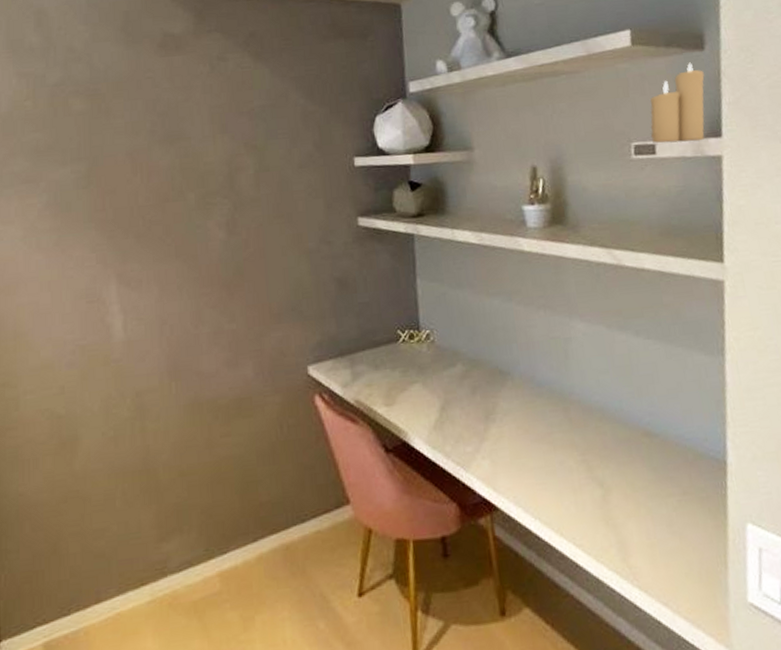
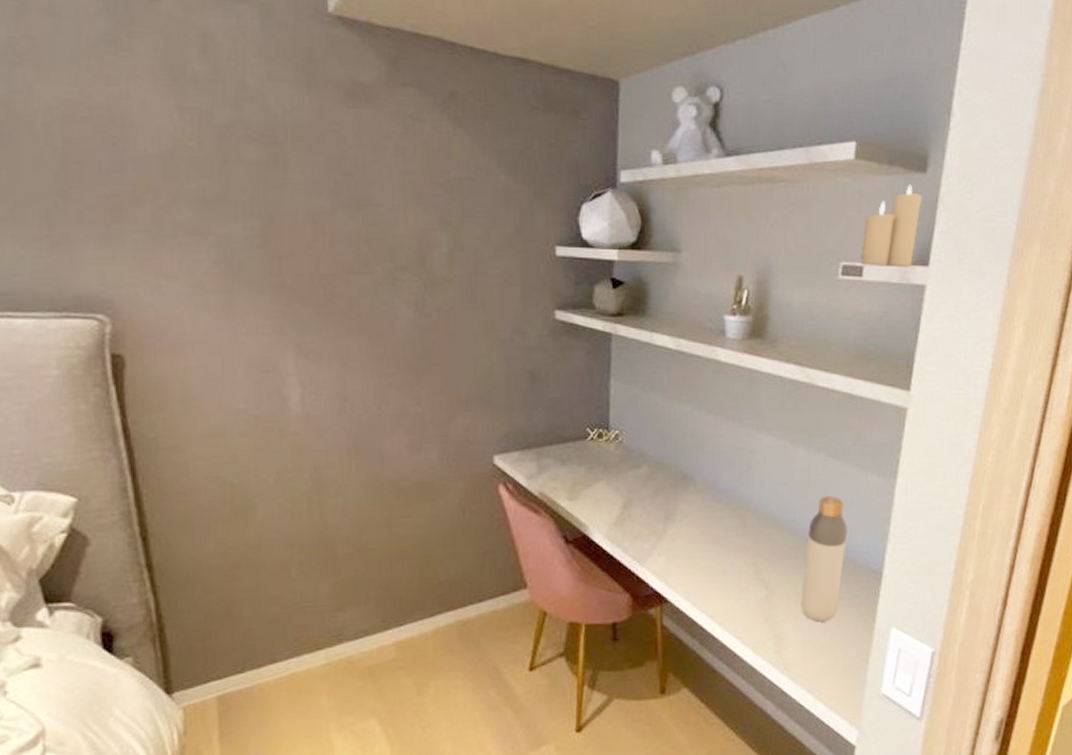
bottle: none [638,380,683,521] -> present [800,495,847,621]

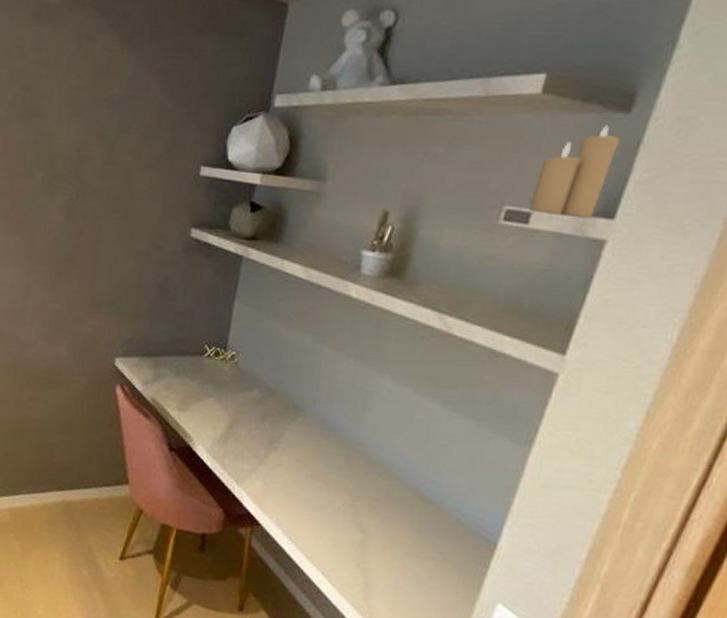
bottle: present [800,495,847,621] -> none [397,452,465,580]

